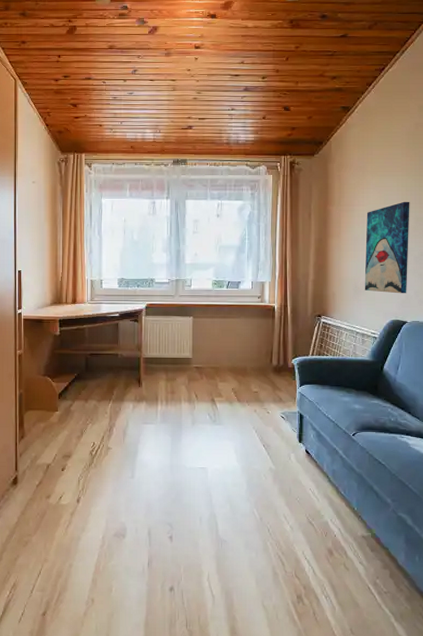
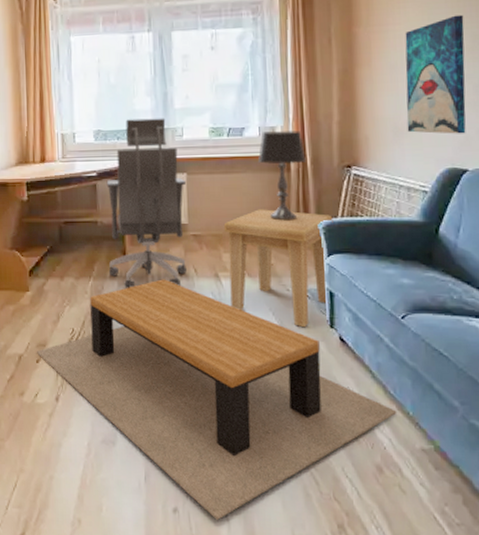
coffee table: none [62,402,346,595] -> present [36,279,397,520]
office chair: none [125,270,193,410] -> present [106,118,187,288]
side table: none [220,348,305,443] -> present [223,209,333,328]
table lamp: none [250,285,287,358] -> present [258,129,306,221]

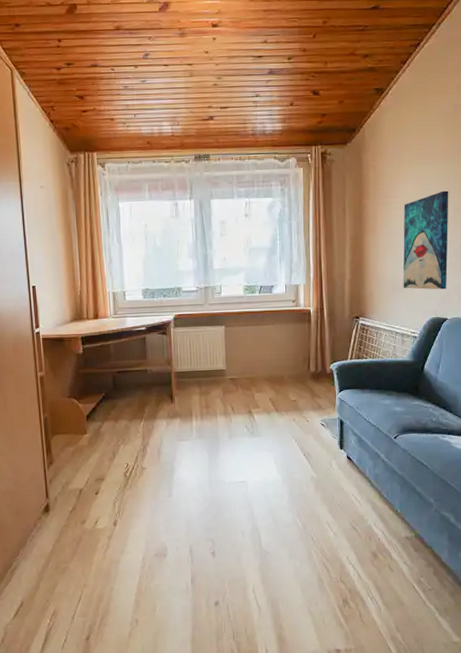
coffee table: present [36,279,397,520] -> none [95,417,389,607]
office chair: present [106,118,187,288] -> none [154,277,225,426]
side table: present [223,209,333,328] -> none [256,355,344,451]
table lamp: present [258,129,306,221] -> none [285,287,323,364]

